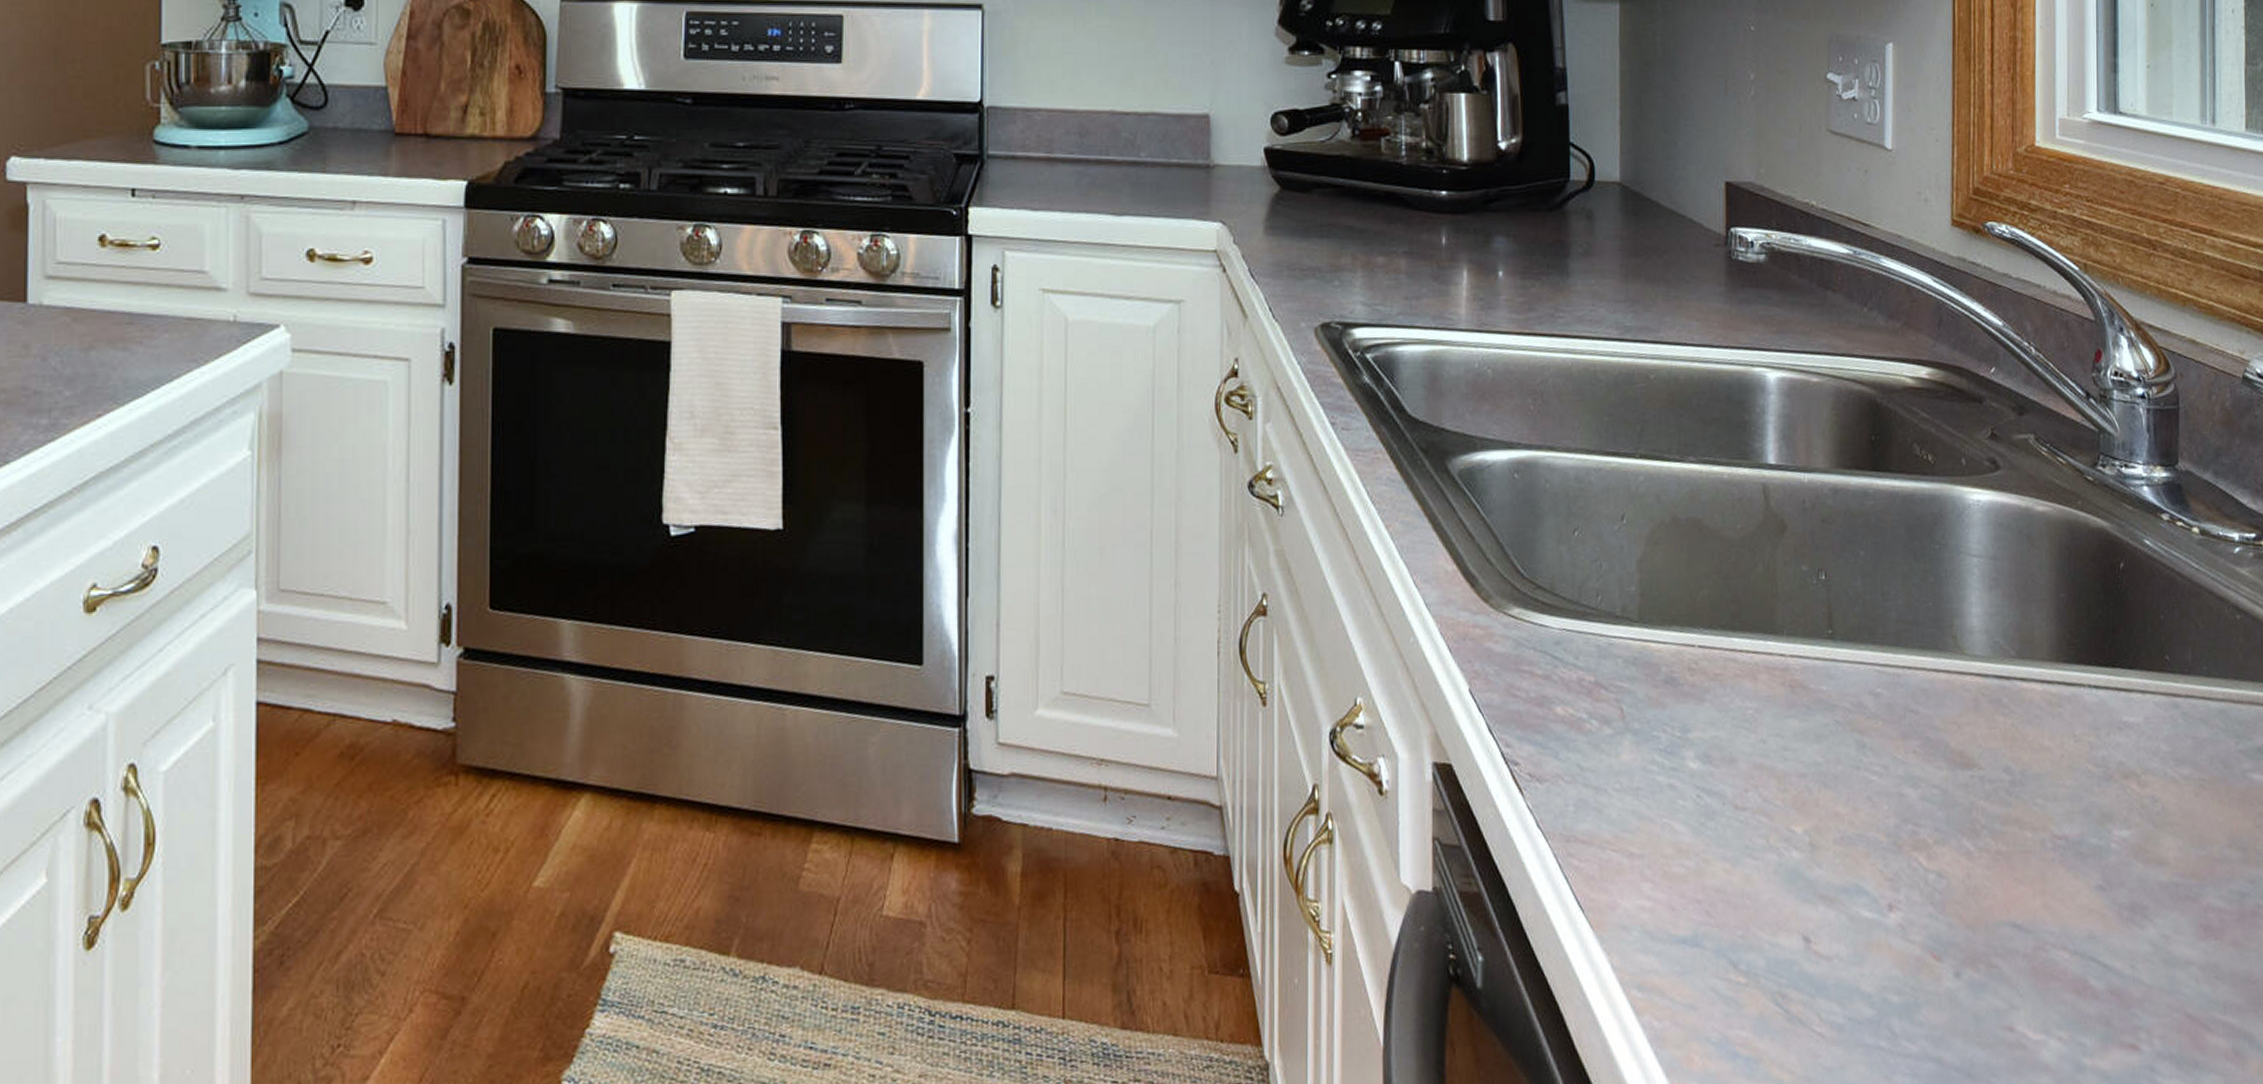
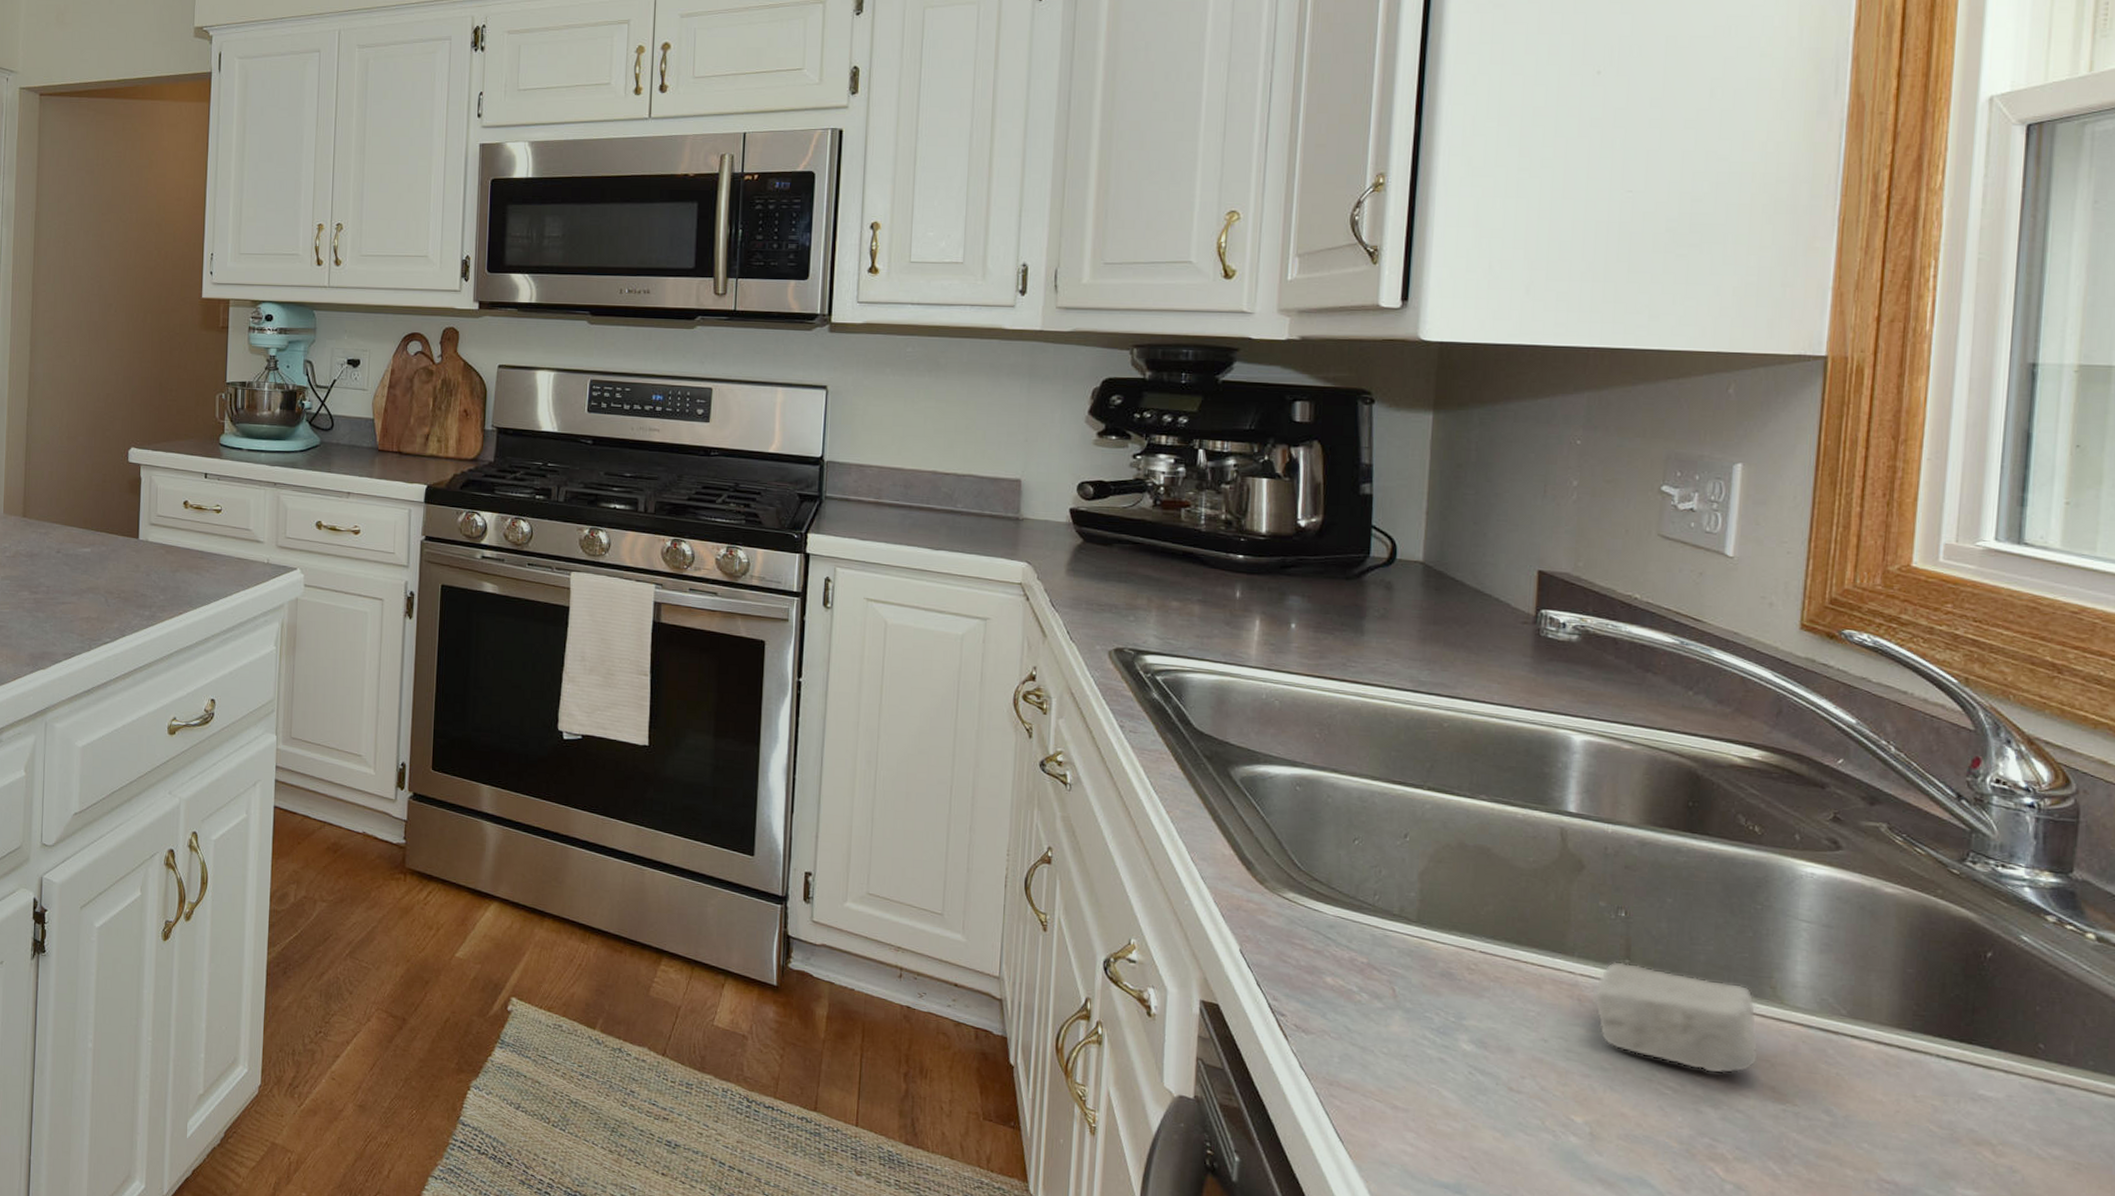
soap bar: none [1804,633,1948,748] -> present [1594,961,1760,1074]

